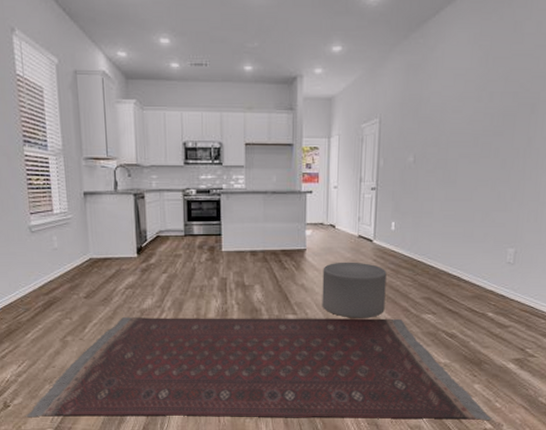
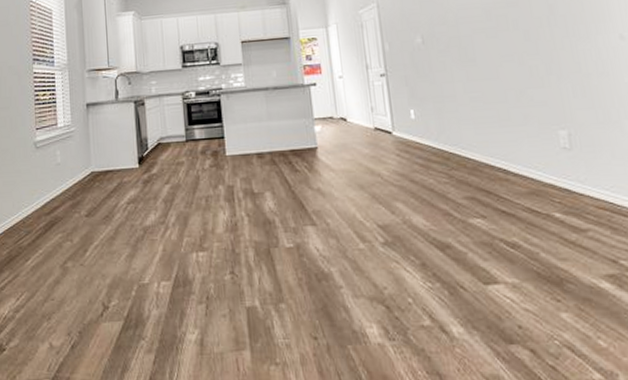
area rug: present [25,317,492,421] -> none [20,225,600,368]
pouf: present [322,262,387,318] -> none [339,158,421,227]

